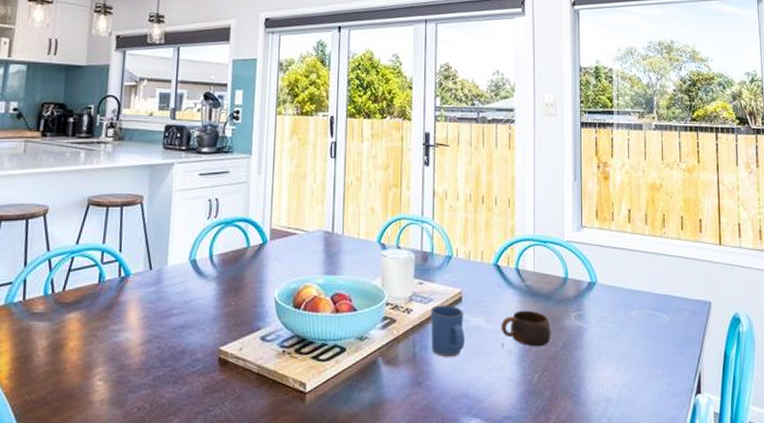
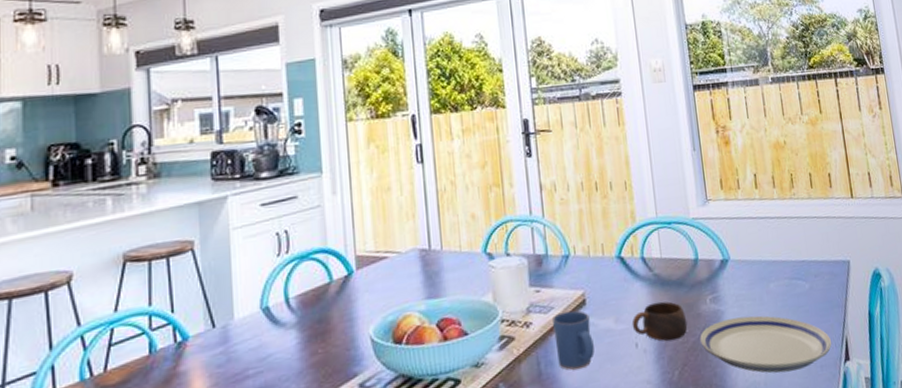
plate: none [561,336,686,394] -> present [700,315,832,374]

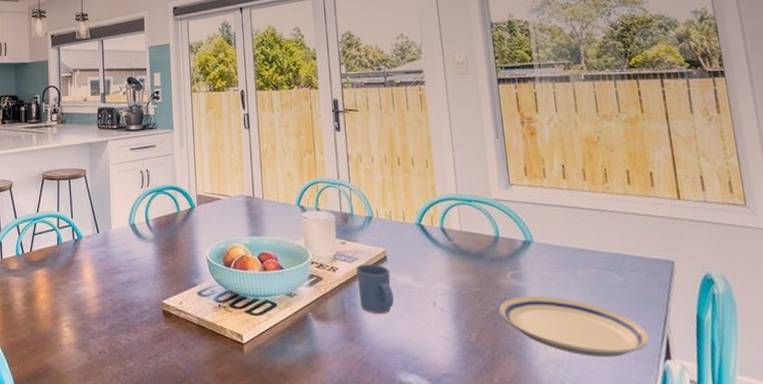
cup: present [631,301,688,341] -> none [430,269,487,306]

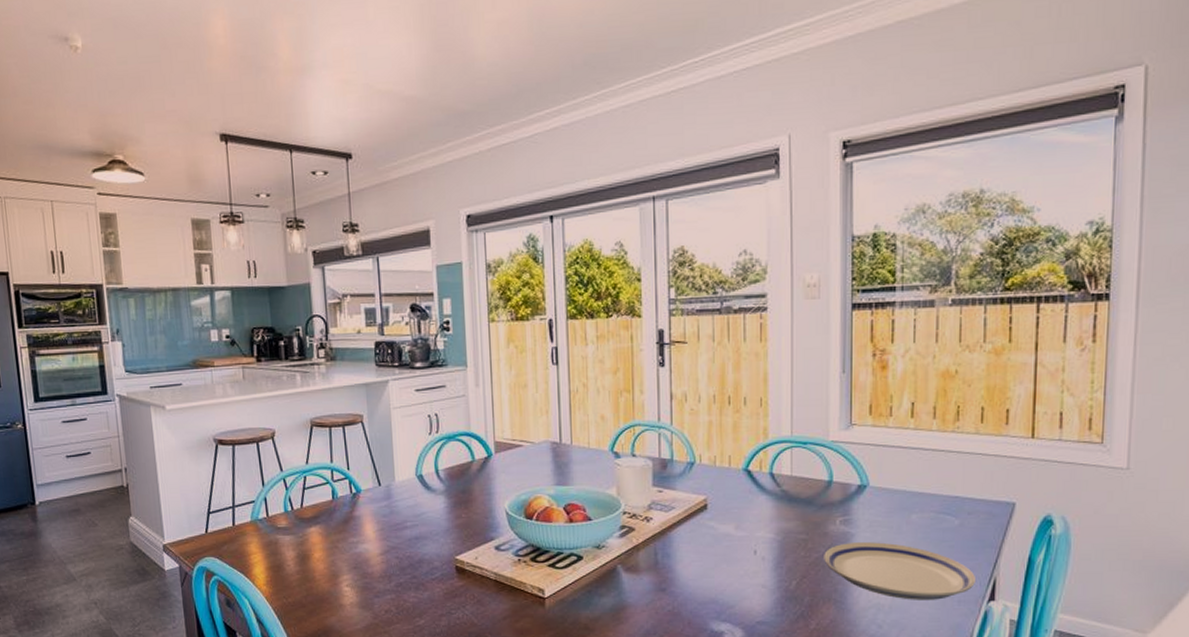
mug: present [356,264,394,314] -> none [673,512,711,564]

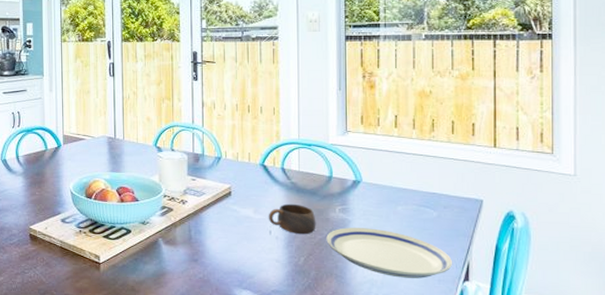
cup: none [752,516,812,554] -> present [268,203,316,235]

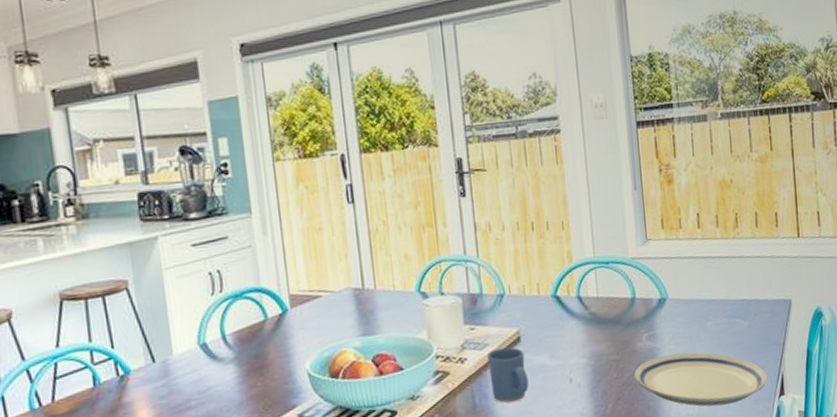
mug: none [204,198,235,240] -> present [487,347,529,403]
cup: present [268,203,316,235] -> none [566,338,623,377]

